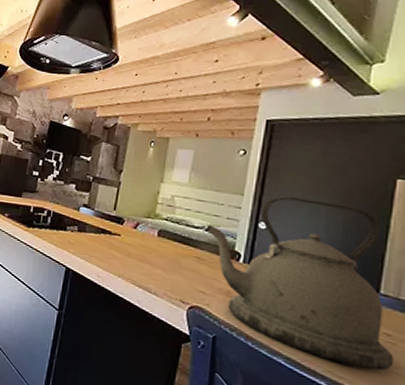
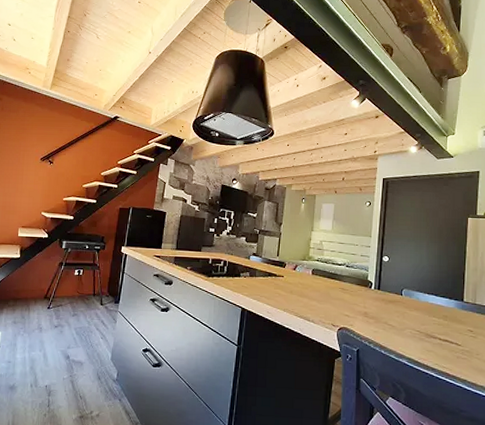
kettle: present [205,196,393,371] -> none [346,236,475,359]

